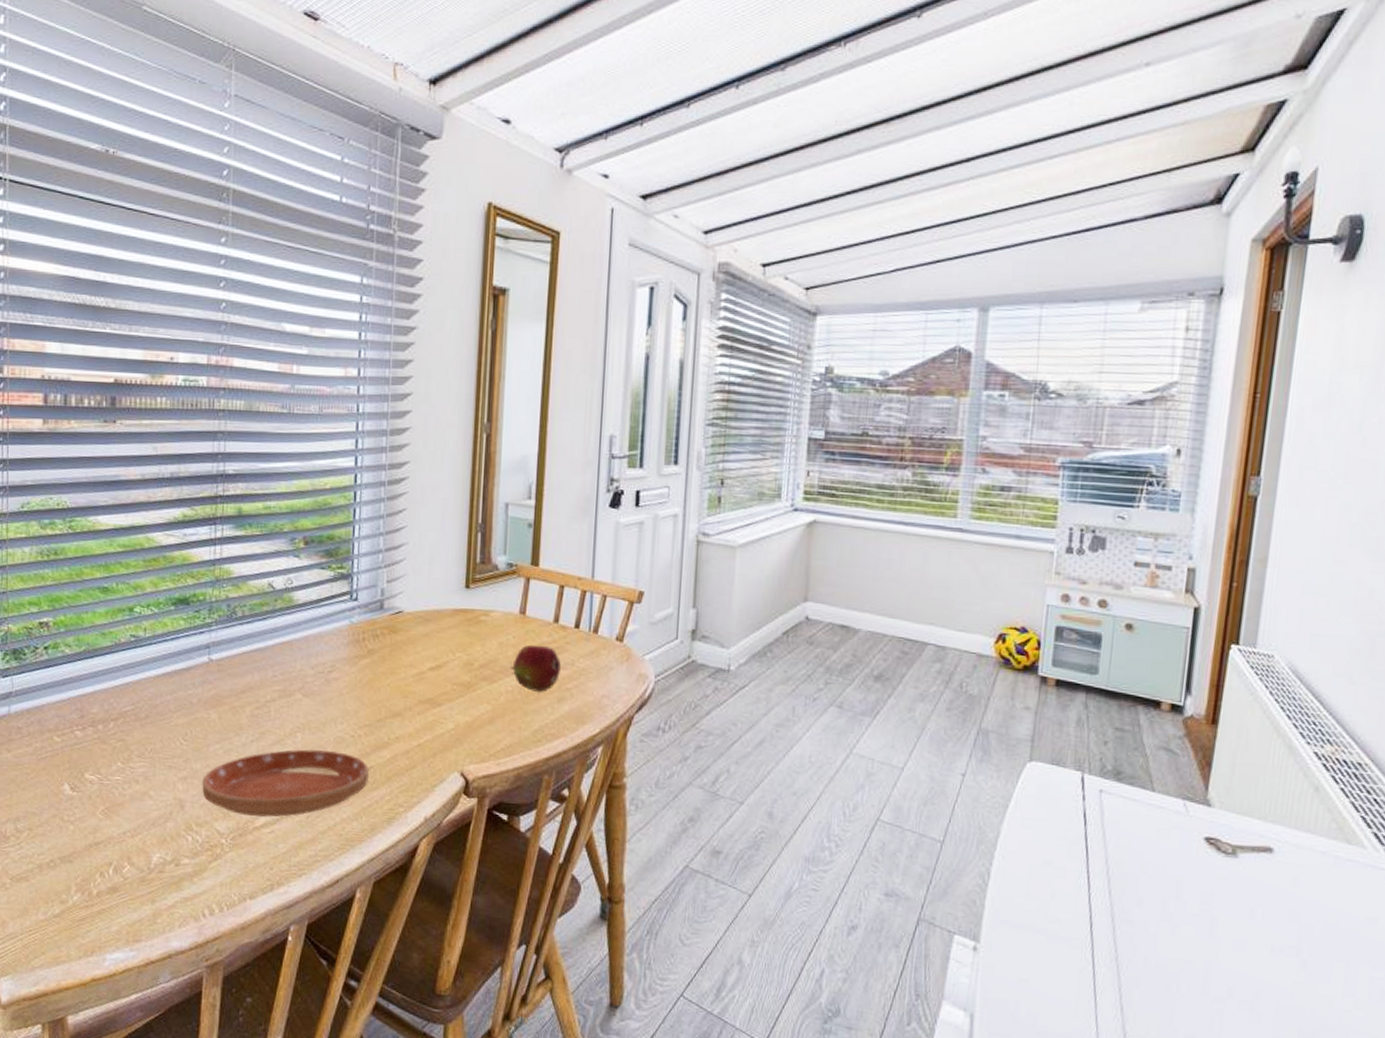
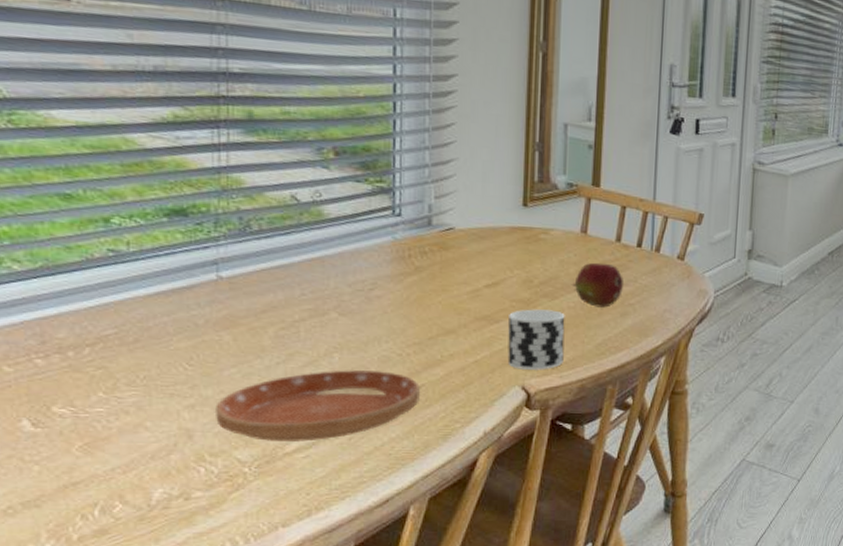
cup: none [448,692,503,756] -> present [507,309,565,370]

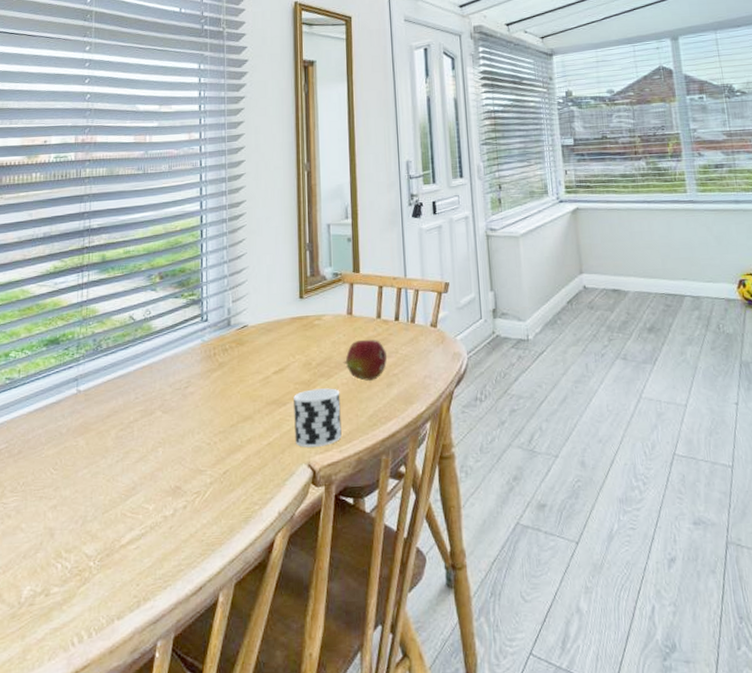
saucer: present [214,370,421,441] -> none [70,460,226,535]

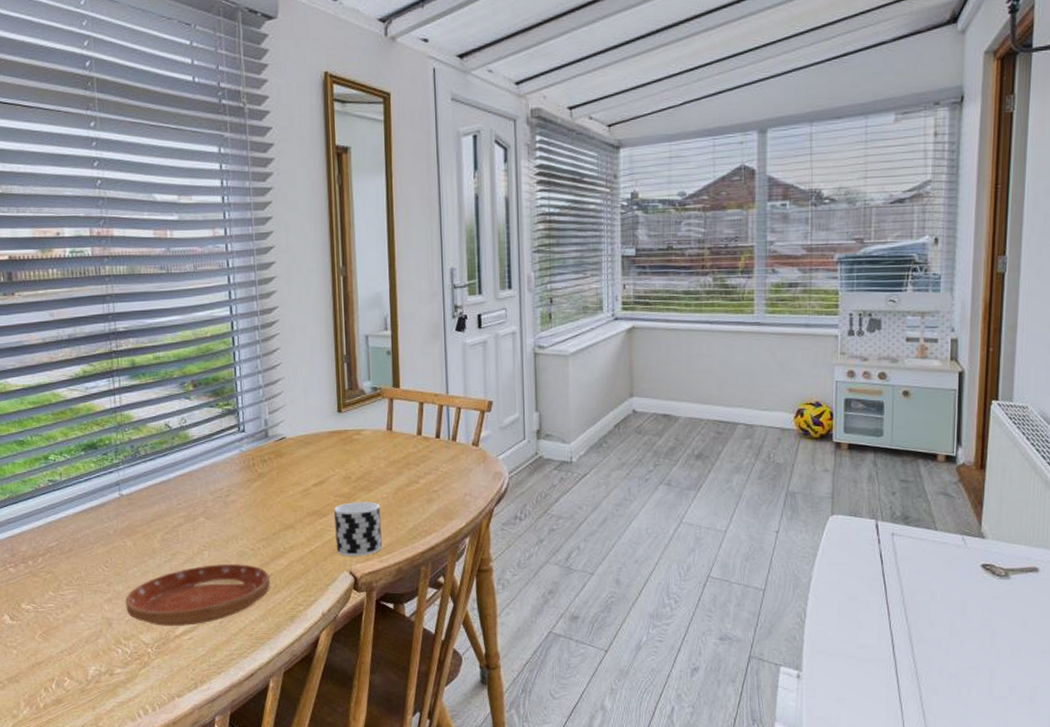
saucer: none [70,460,226,535] -> present [125,564,271,626]
fruit: present [343,339,388,381] -> none [383,455,428,496]

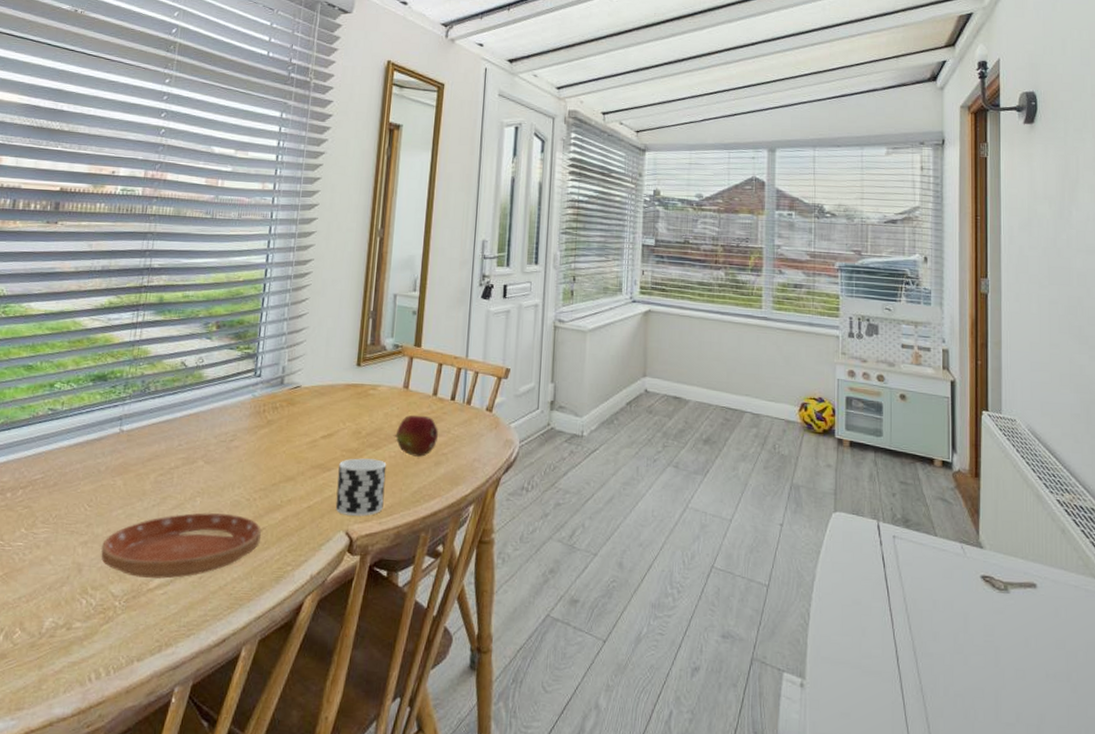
fruit: none [383,455,428,496] -> present [393,415,439,457]

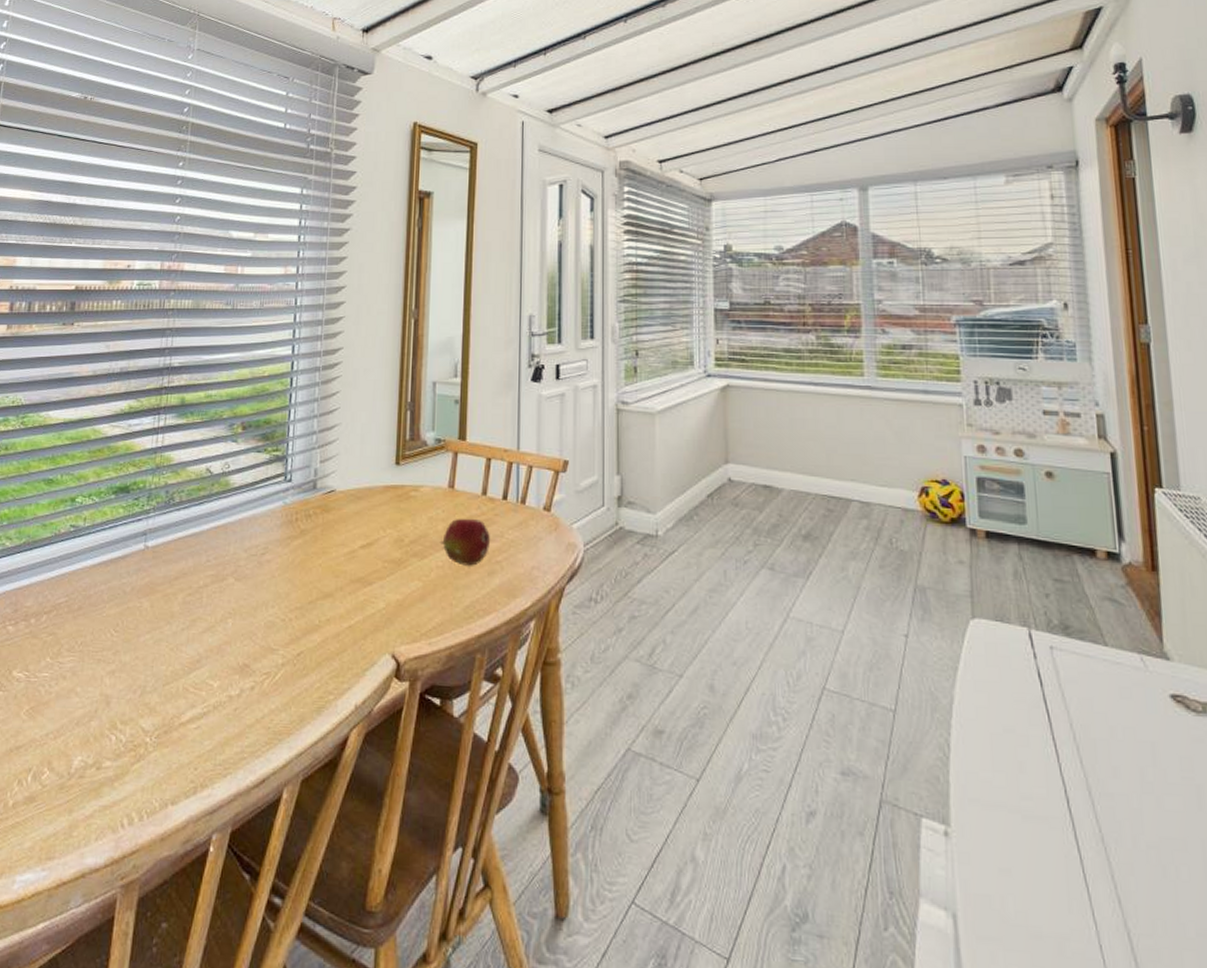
saucer: present [100,513,262,579] -> none [129,636,300,711]
cup: present [335,458,387,516] -> none [379,569,434,636]

